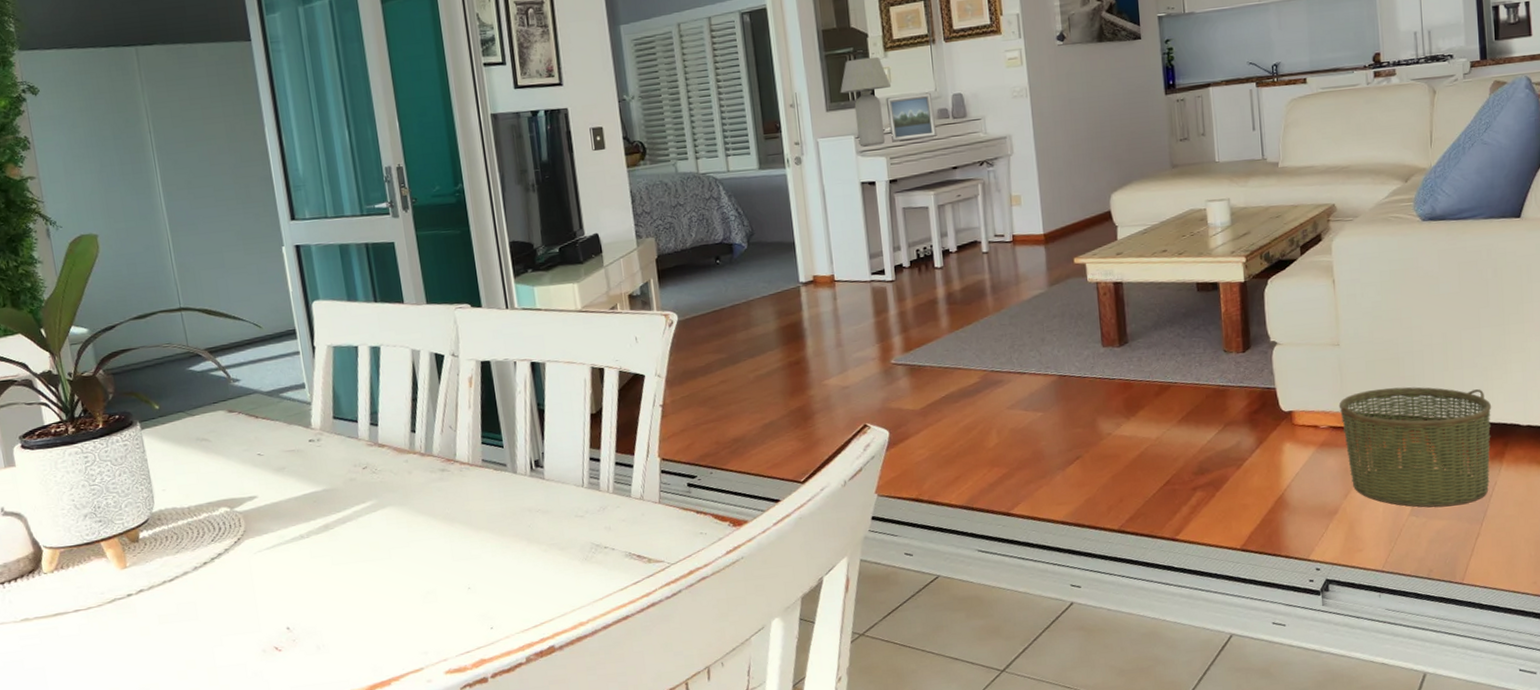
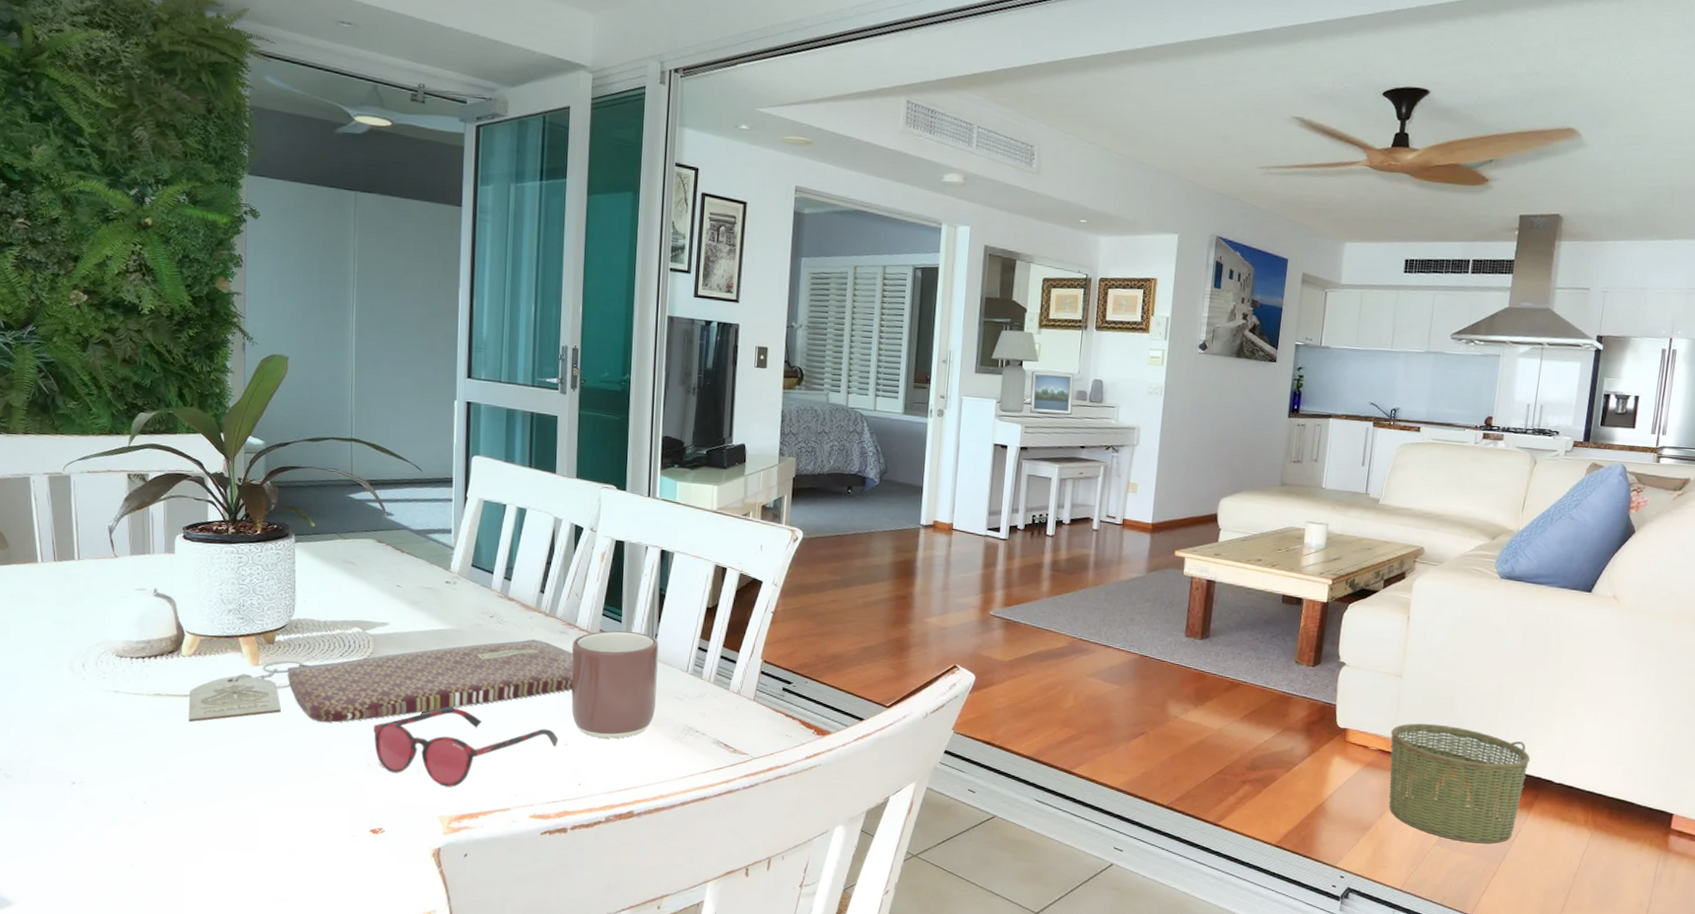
placemat: none [58,483,465,643] -> present [188,639,574,723]
sunglasses: none [261,572,461,659] -> present [374,708,559,787]
mug: none [455,454,557,575] -> present [571,630,659,739]

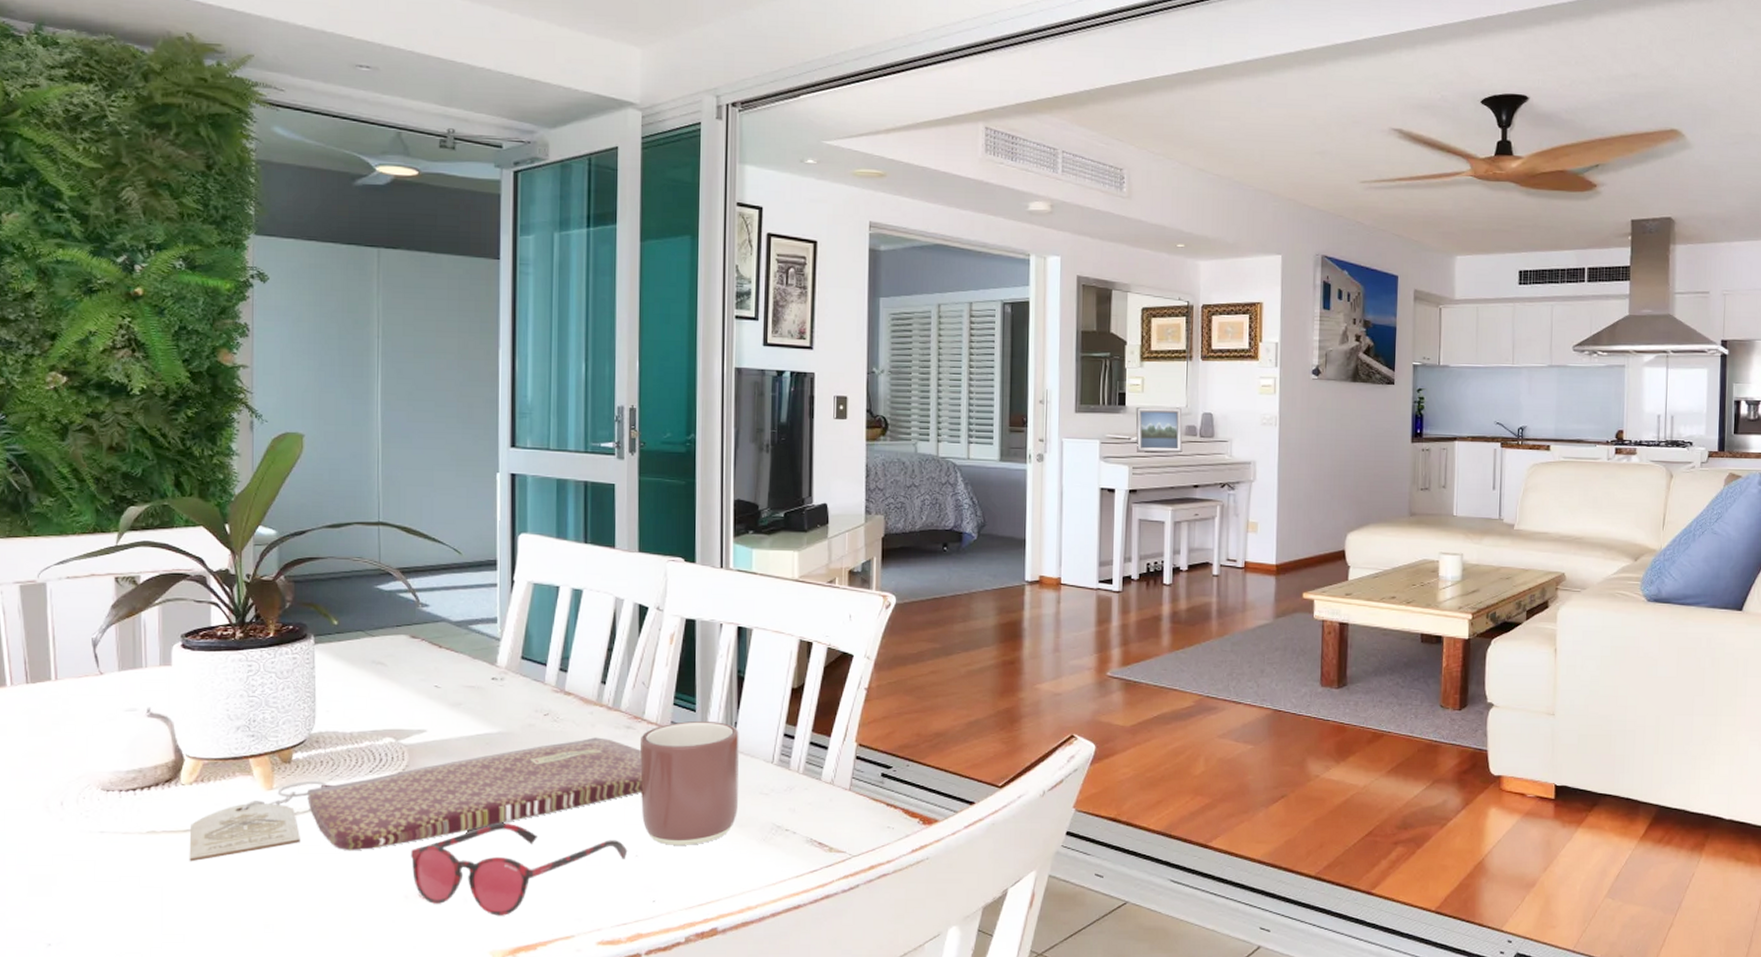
table lamp: present [991,329,1040,413] -> none [1091,364,1144,453]
basket: present [1388,723,1531,844] -> none [1547,764,1697,893]

